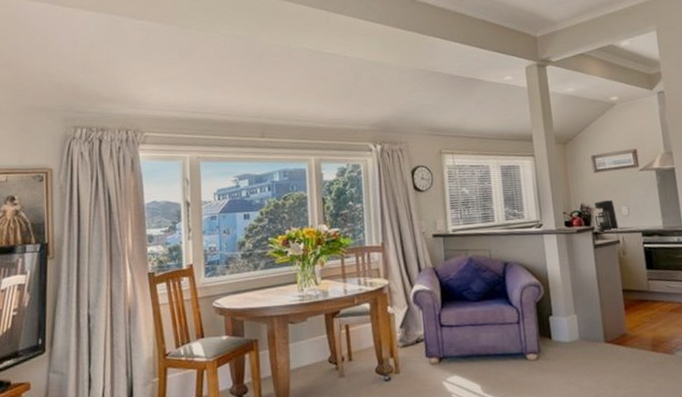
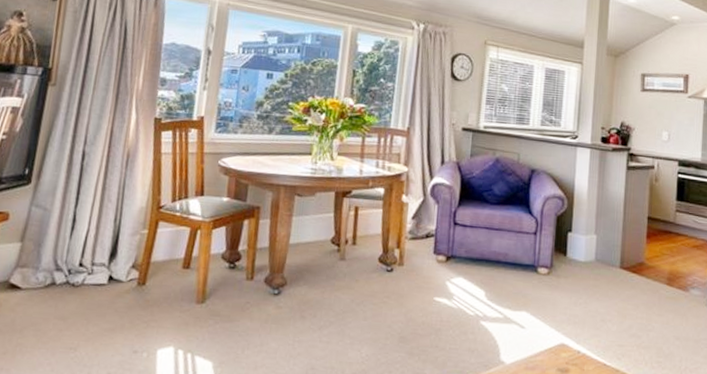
coffee maker: present [594,199,619,232] -> none [632,122,656,155]

